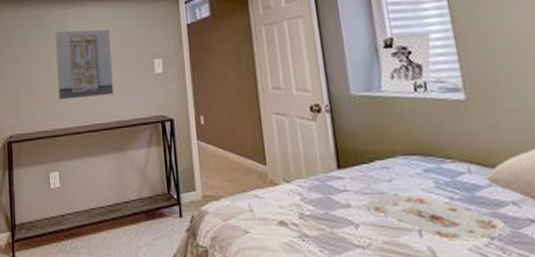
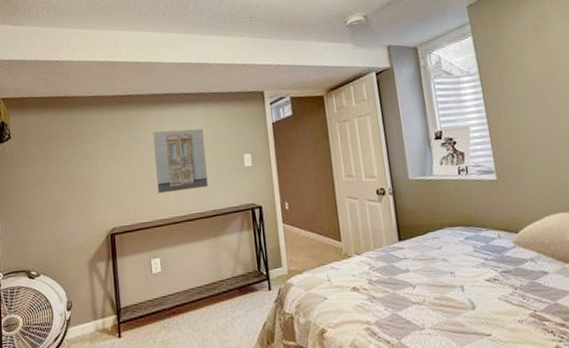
serving tray: present [365,194,506,241] -> none [420,258,526,293]

